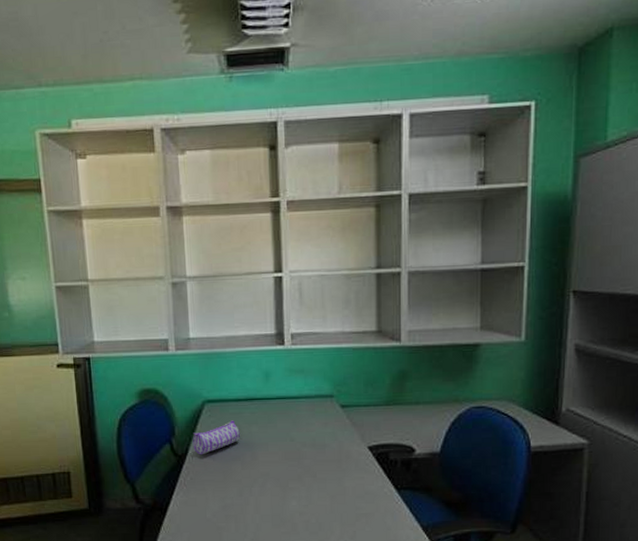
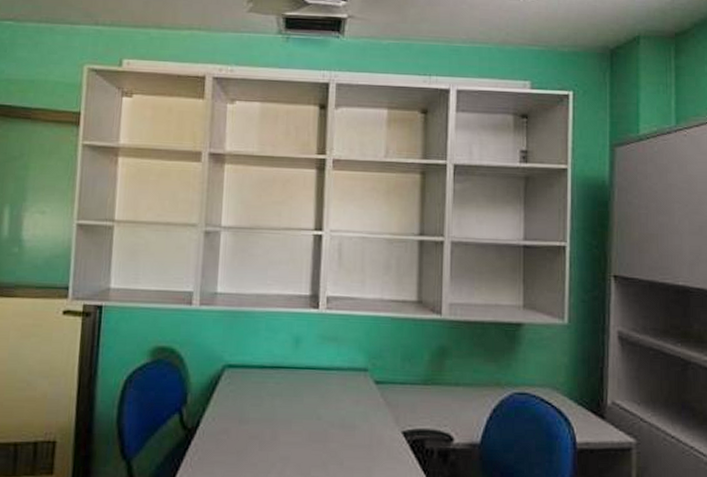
pencil case: present [192,420,240,455] -> none [205,390,261,430]

